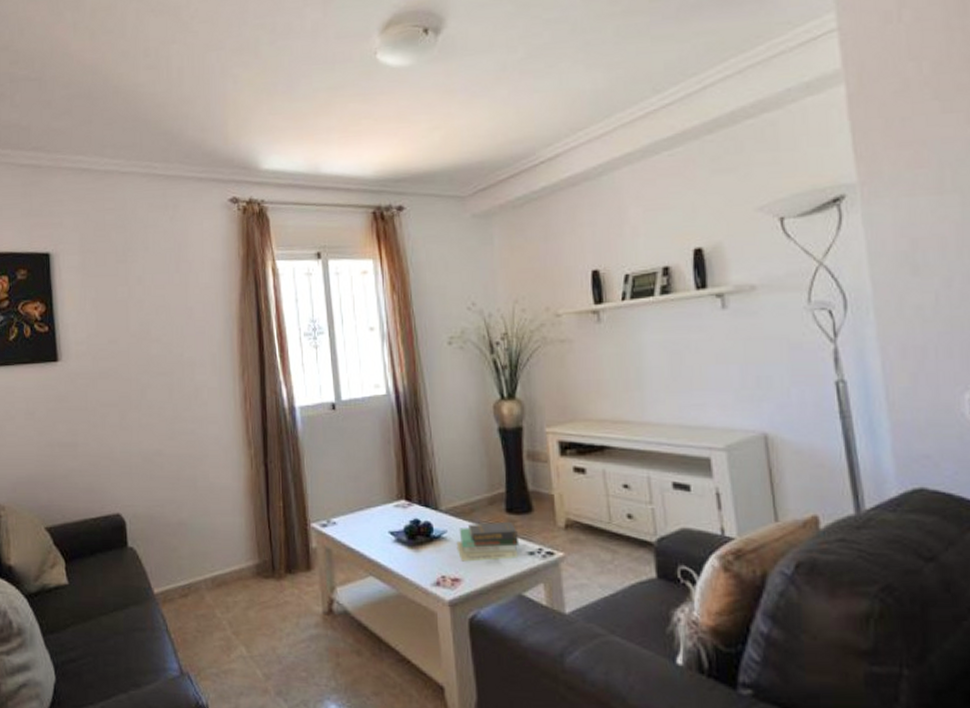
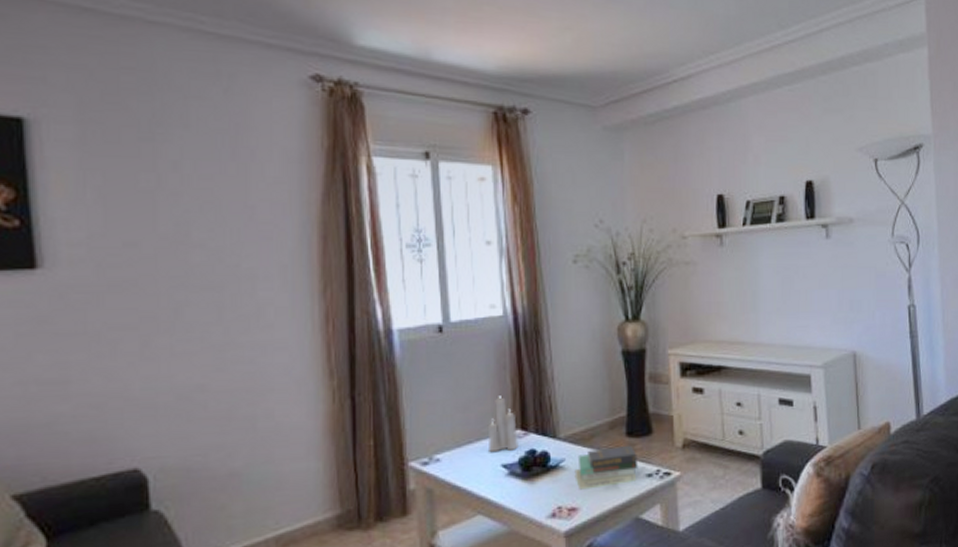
candle: none [375,468,404,520] -> present [487,395,518,453]

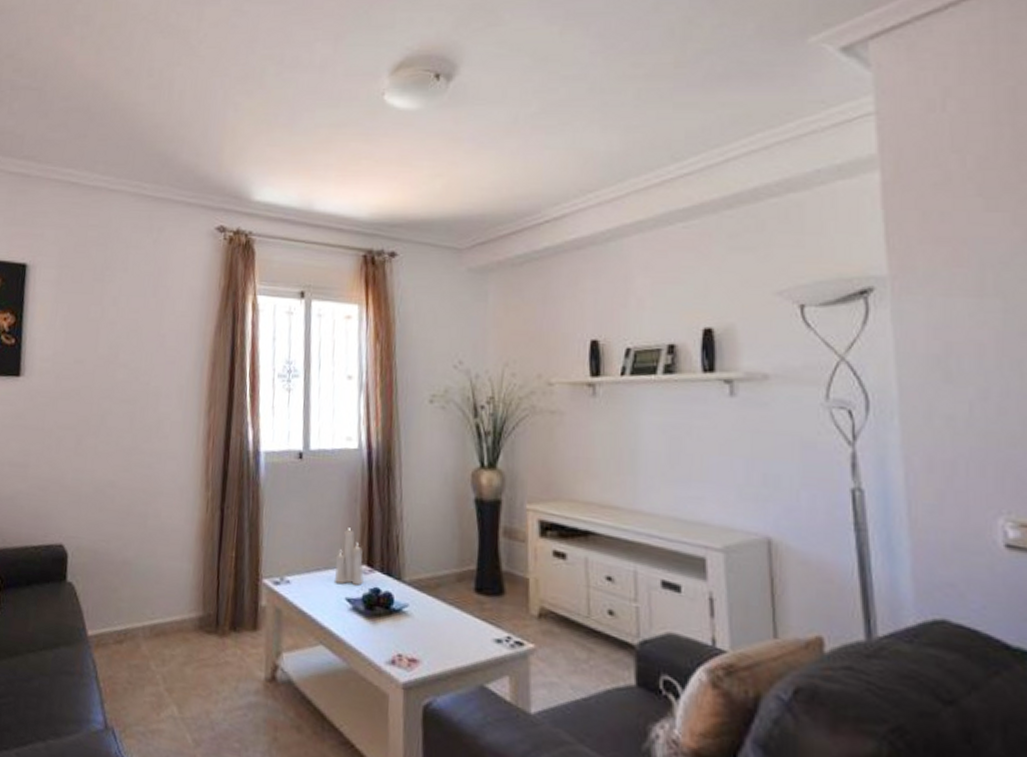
books: present [574,445,638,490] -> none [417,600,487,645]

